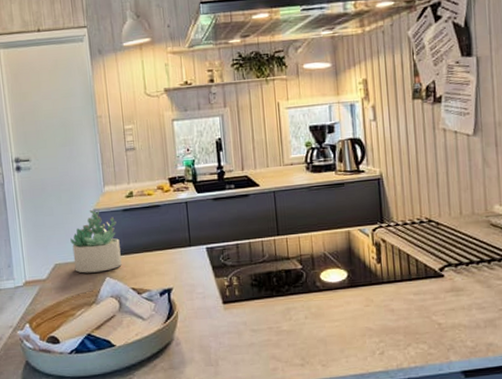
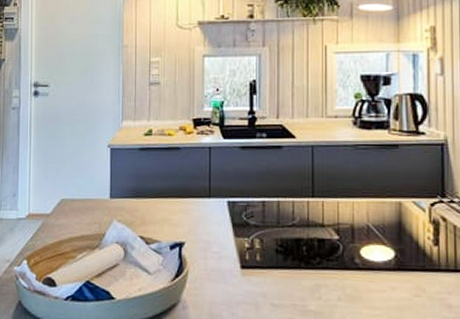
succulent plant: present [70,209,122,273] -> none [80,145,132,214]

